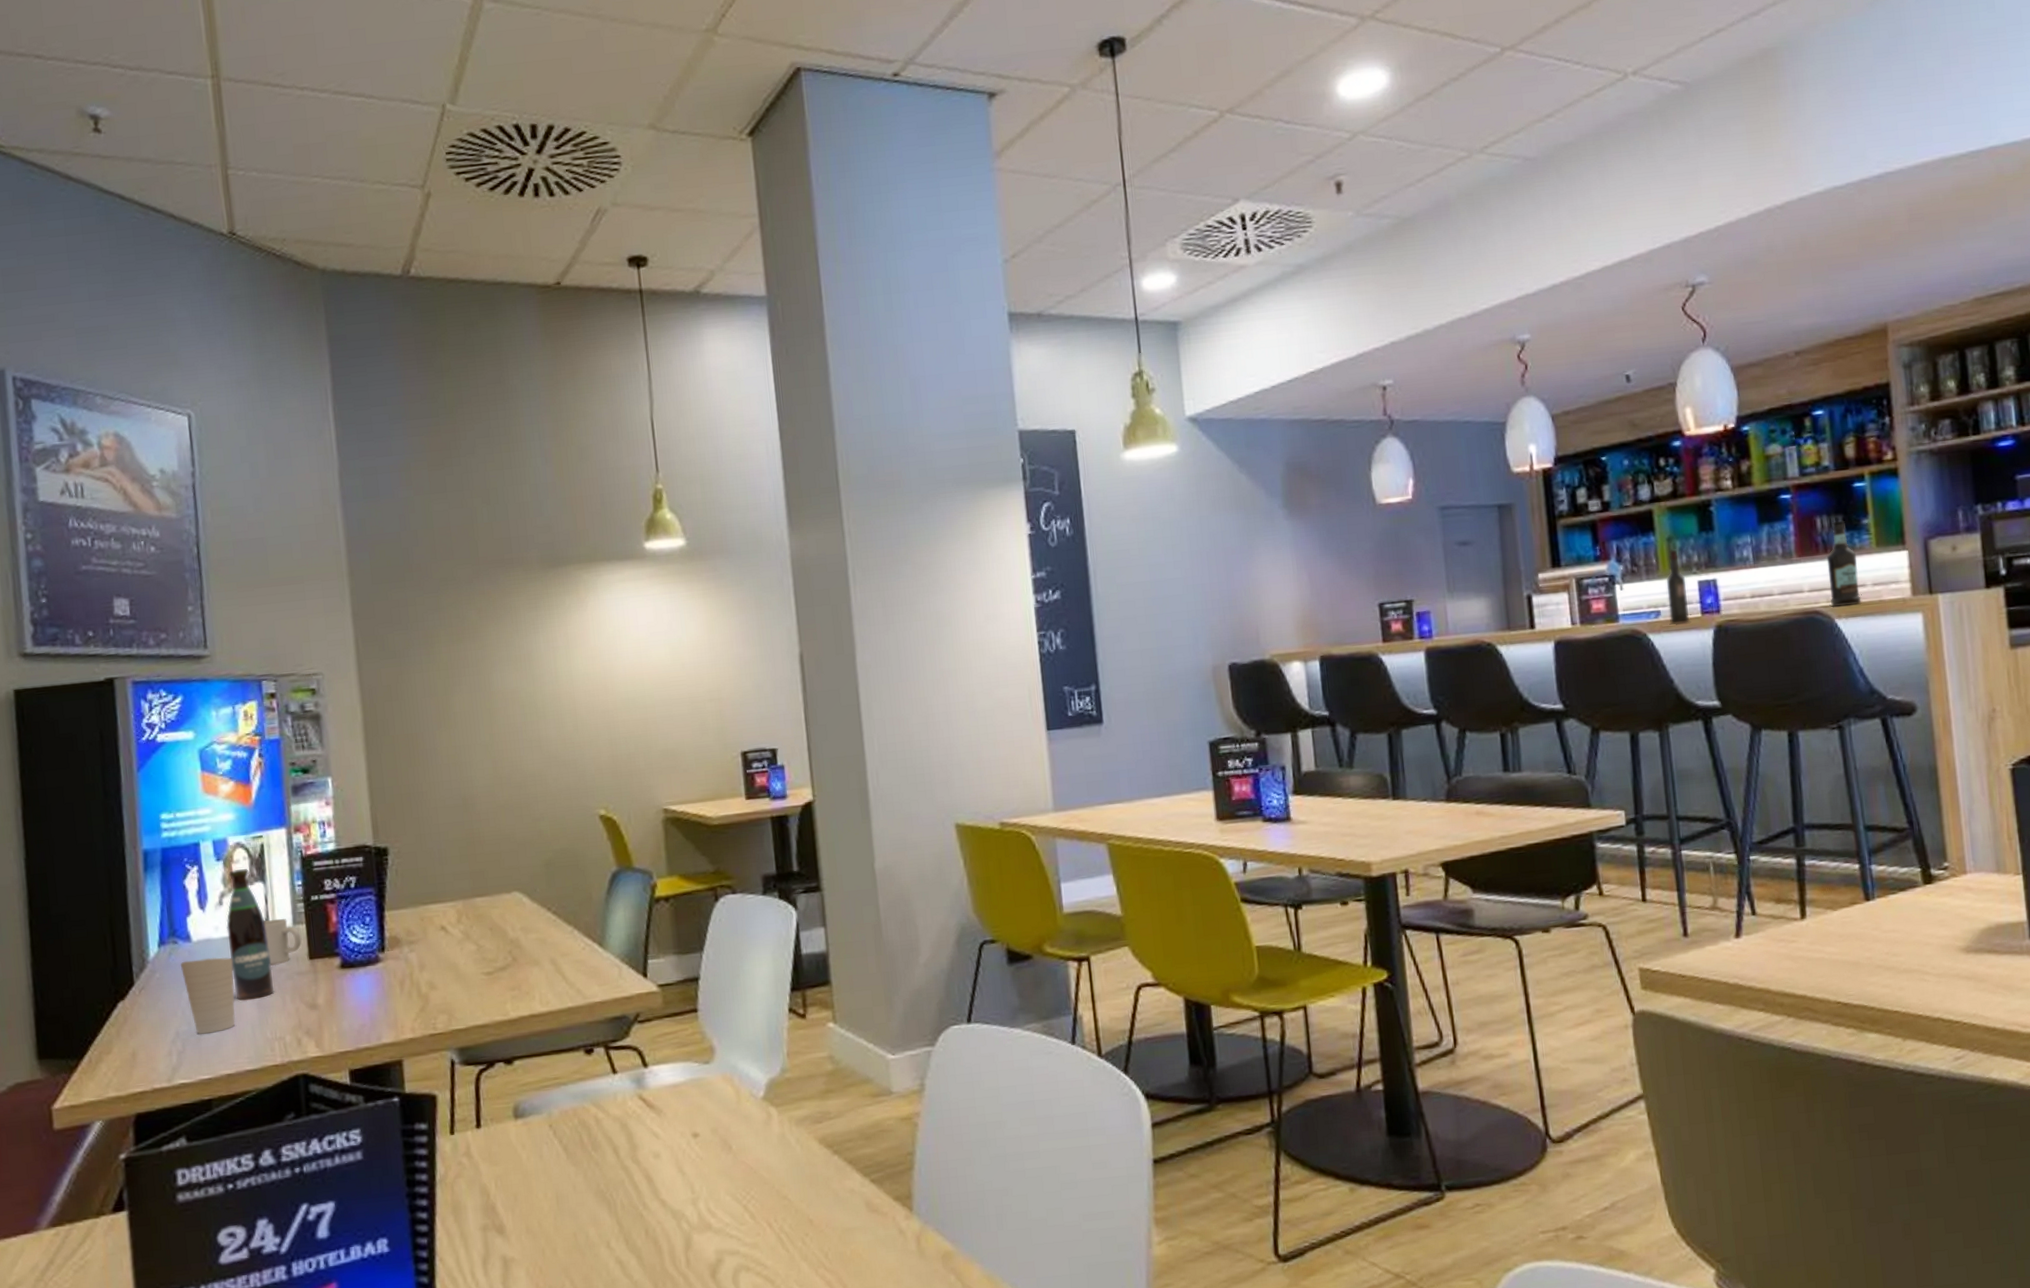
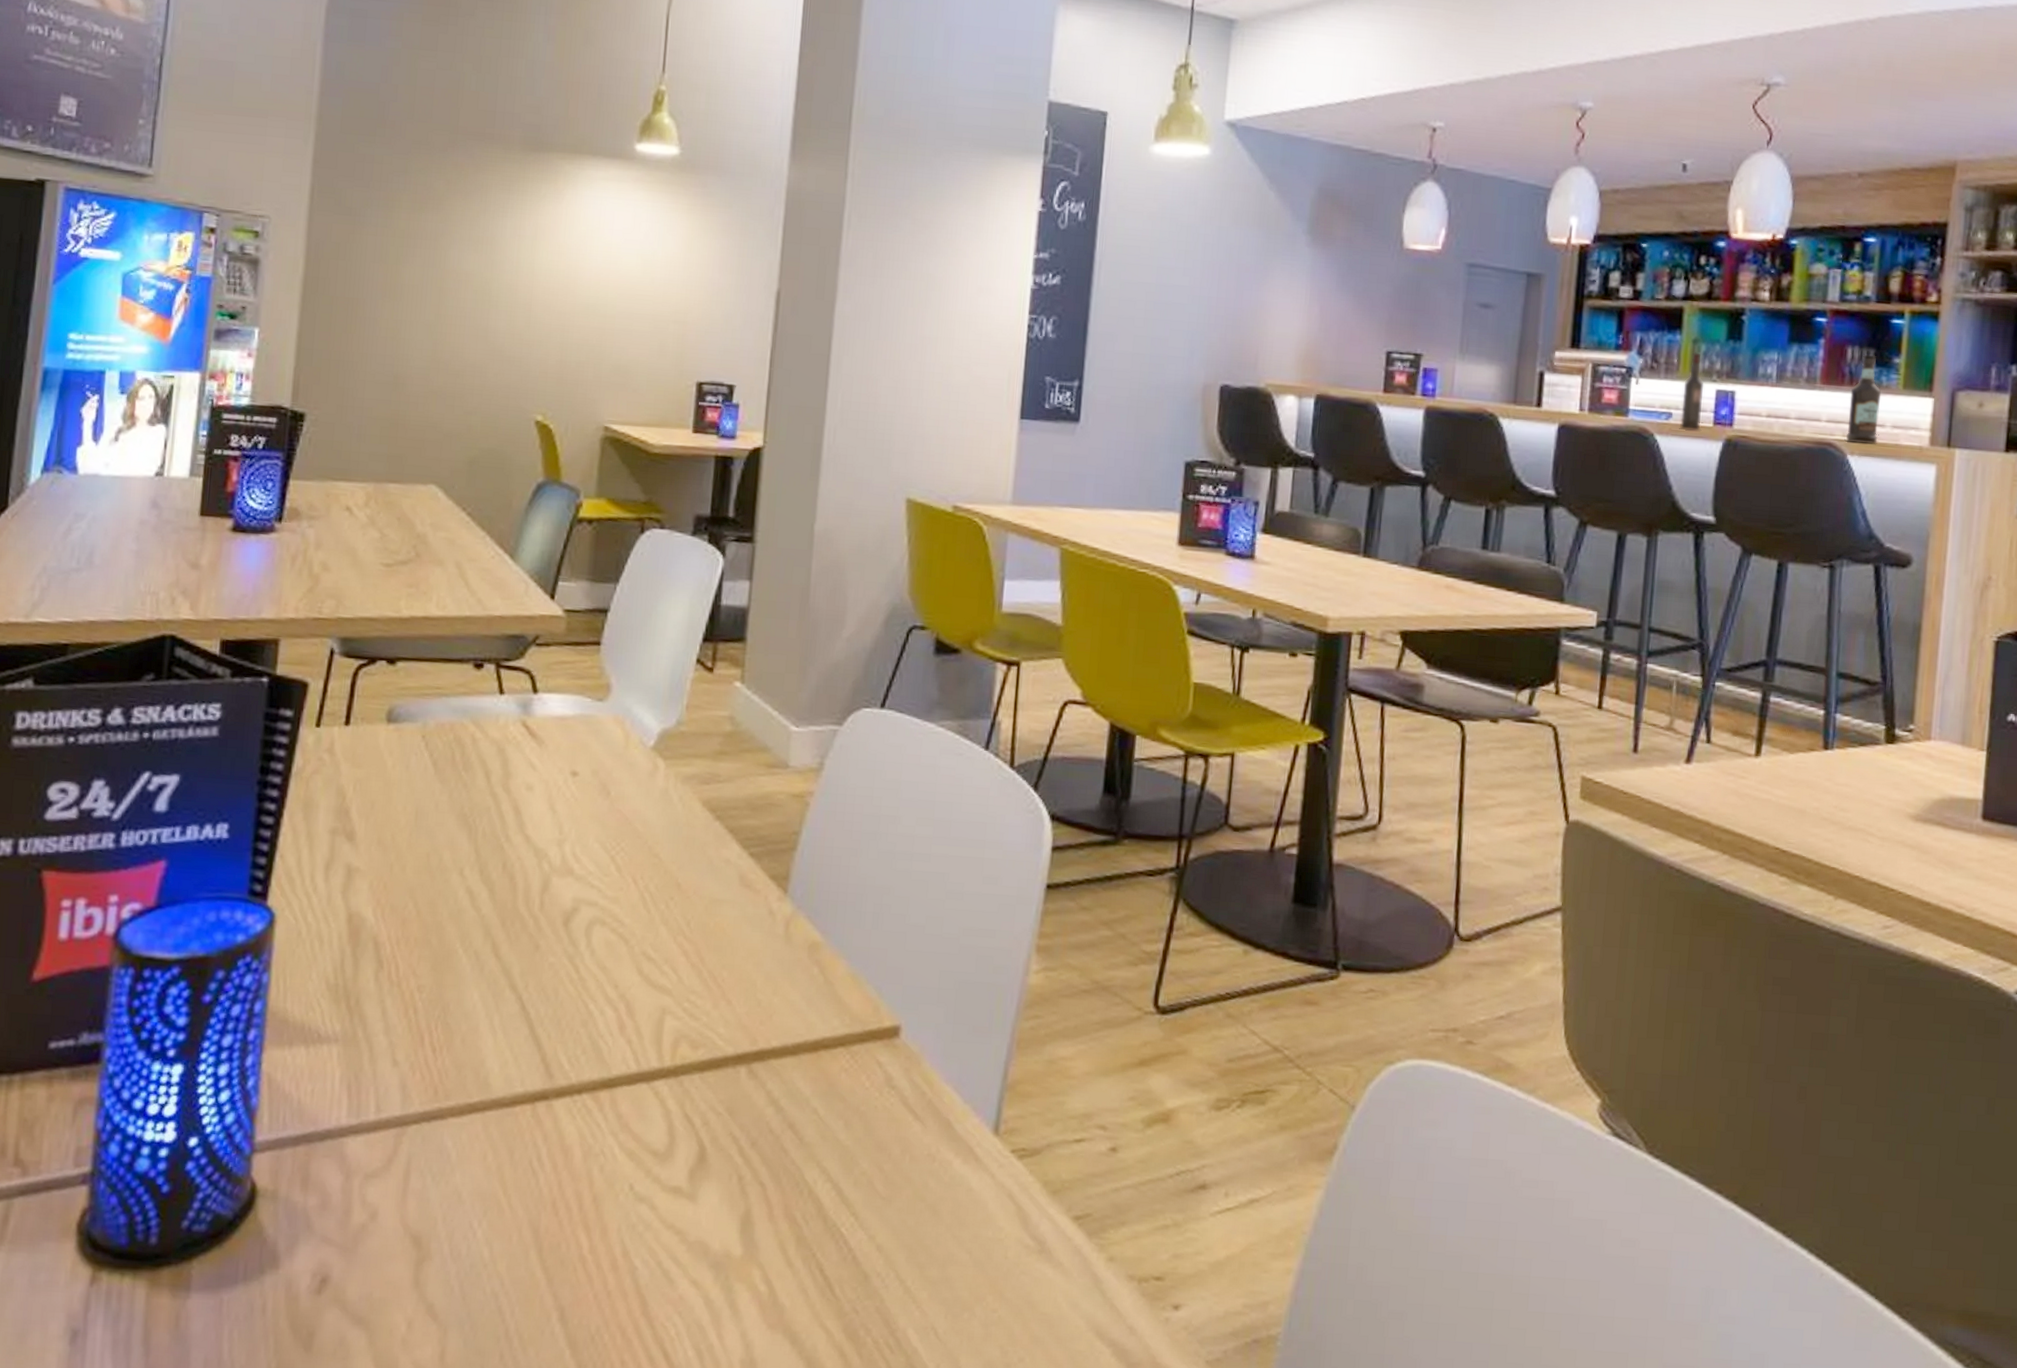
cup: present [181,957,236,1035] -> none [61,493,119,575]
bottle: present [226,869,275,1001] -> none [114,406,161,549]
mug: present [264,918,302,966] -> none [157,466,196,516]

